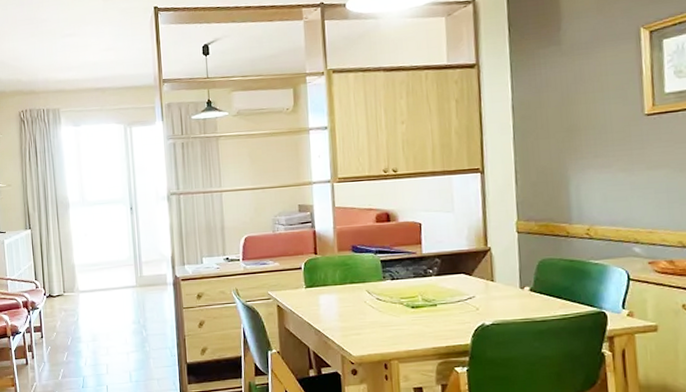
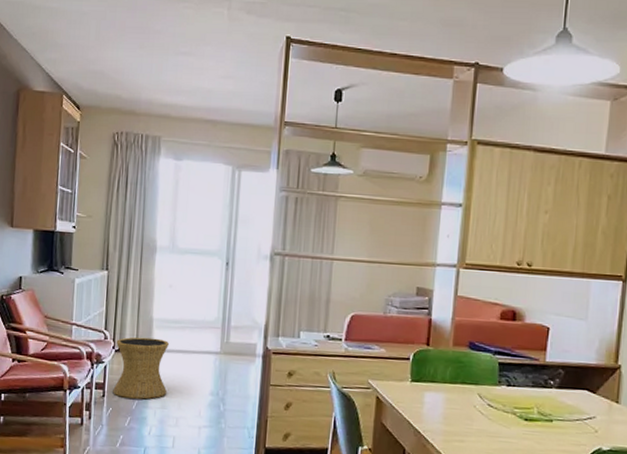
side table: none [46,281,95,336] -> present [113,337,169,400]

